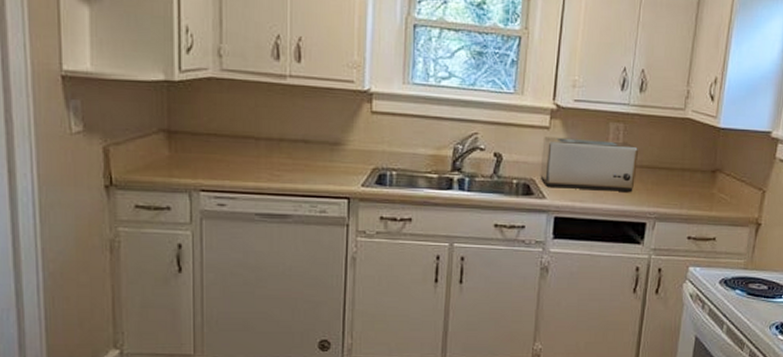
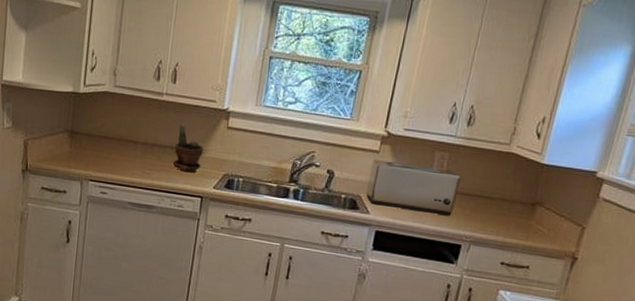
potted plant: none [307,111,344,170] -> present [172,124,204,173]

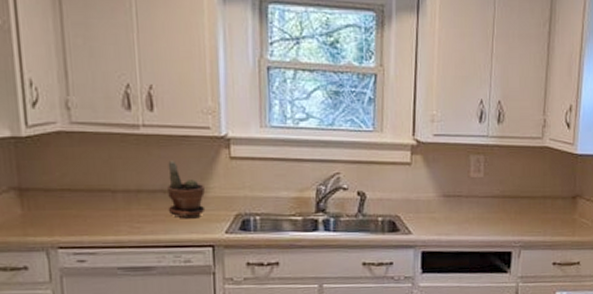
toaster: present [366,159,461,216] -> none [404,172,500,224]

